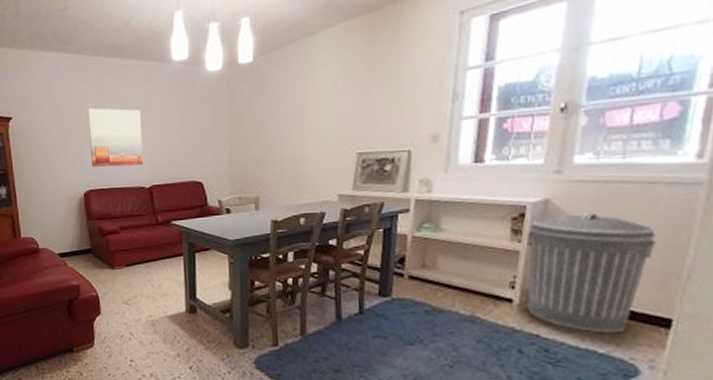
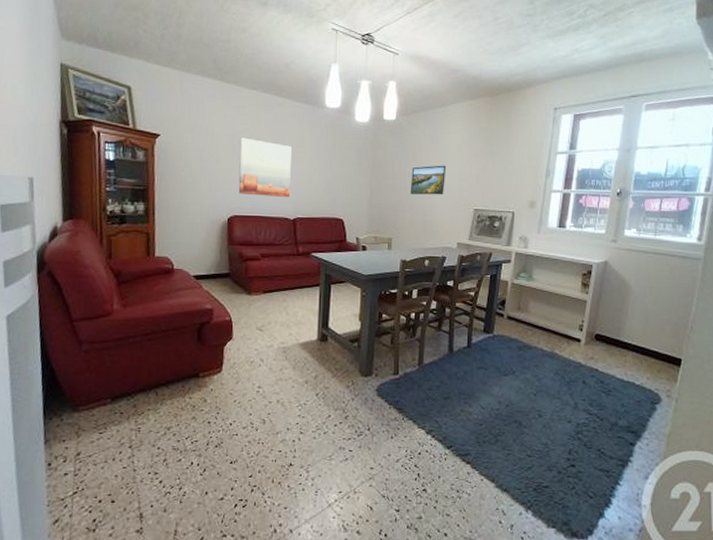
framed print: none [276,106,319,145] -> present [410,165,447,195]
trash can: present [526,213,656,333] -> none [591,274,673,369]

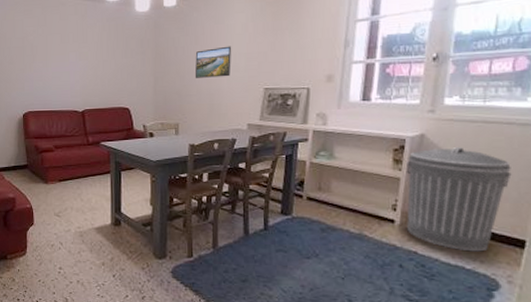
wall art: present [238,137,292,198] -> none [29,38,77,92]
trash can: none [591,274,673,369] -> present [406,147,512,252]

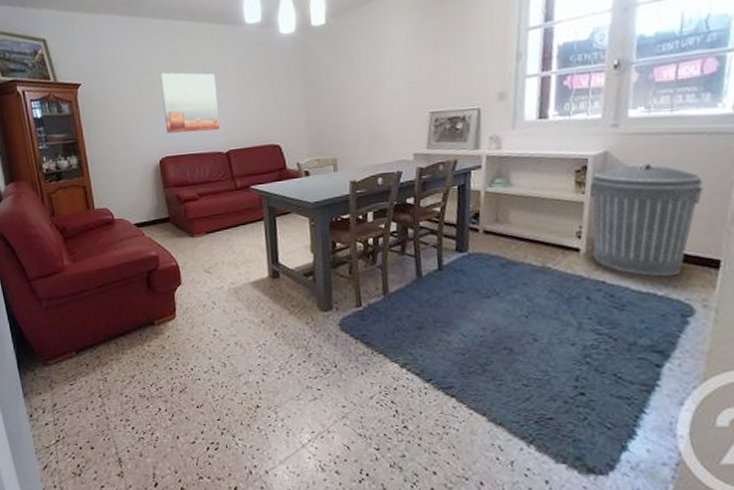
wall art: none [29,38,77,92] -> present [159,72,220,133]
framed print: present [194,46,232,78] -> none [350,66,392,106]

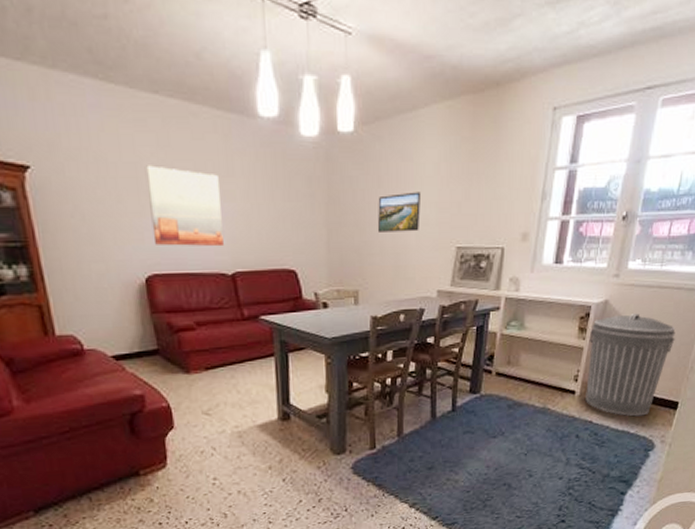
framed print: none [350,66,392,106] -> present [377,192,422,232]

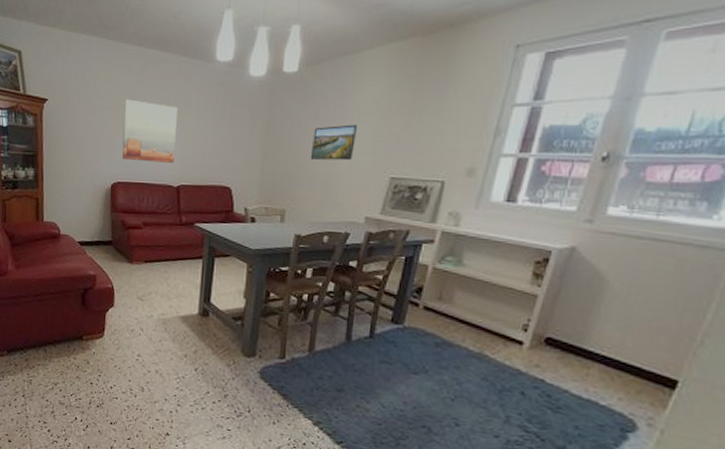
trash can: present [586,314,676,417] -> none [537,264,677,388]

